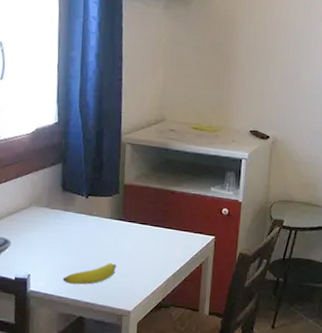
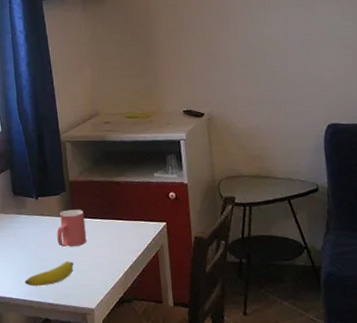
mug: none [103,212,135,249] -> present [57,209,87,247]

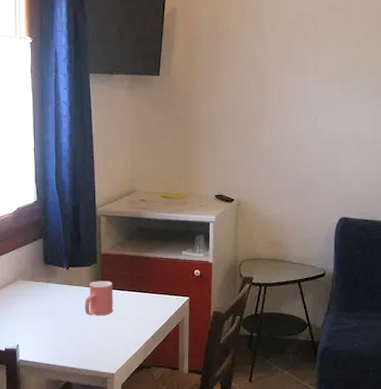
banana: present [24,260,74,287] -> none [49,328,98,352]

